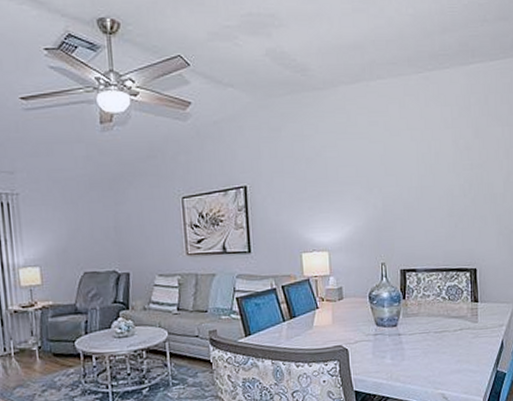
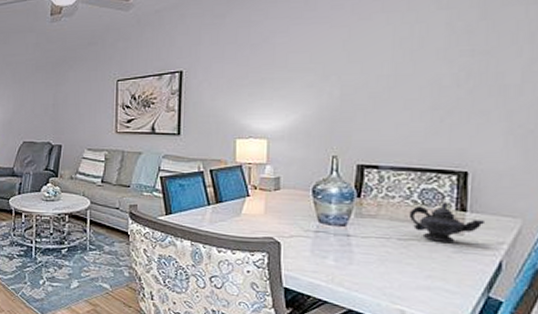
teapot: none [440,296,491,331] -> present [408,202,486,244]

